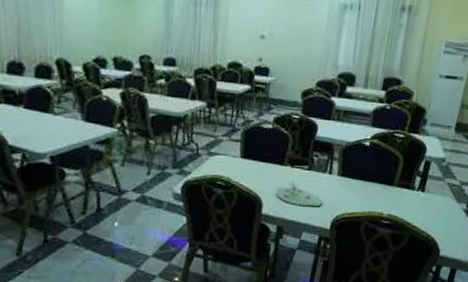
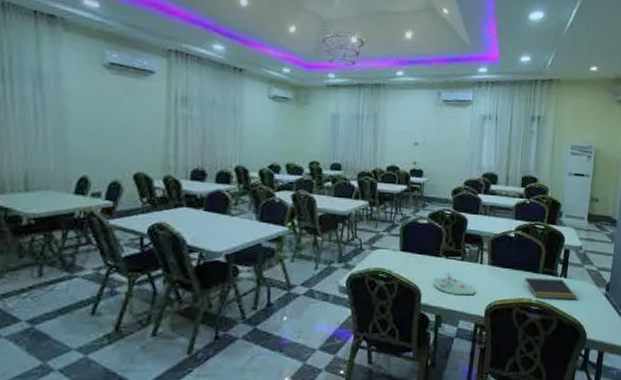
notepad: none [375,190,434,215] -> present [523,278,577,299]

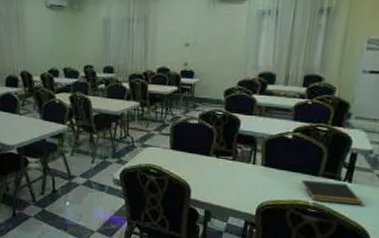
flower arrangement: present [433,271,475,296] -> none [203,170,247,194]

